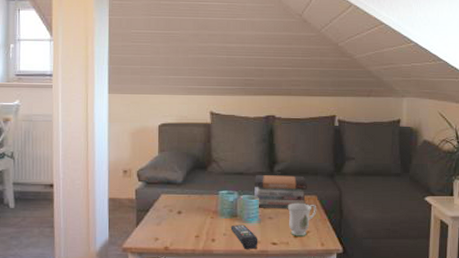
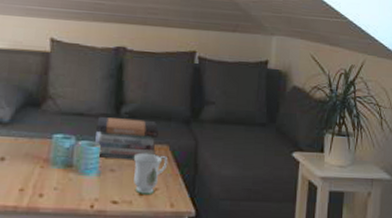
remote control: present [230,224,258,249] -> none [63,177,96,209]

